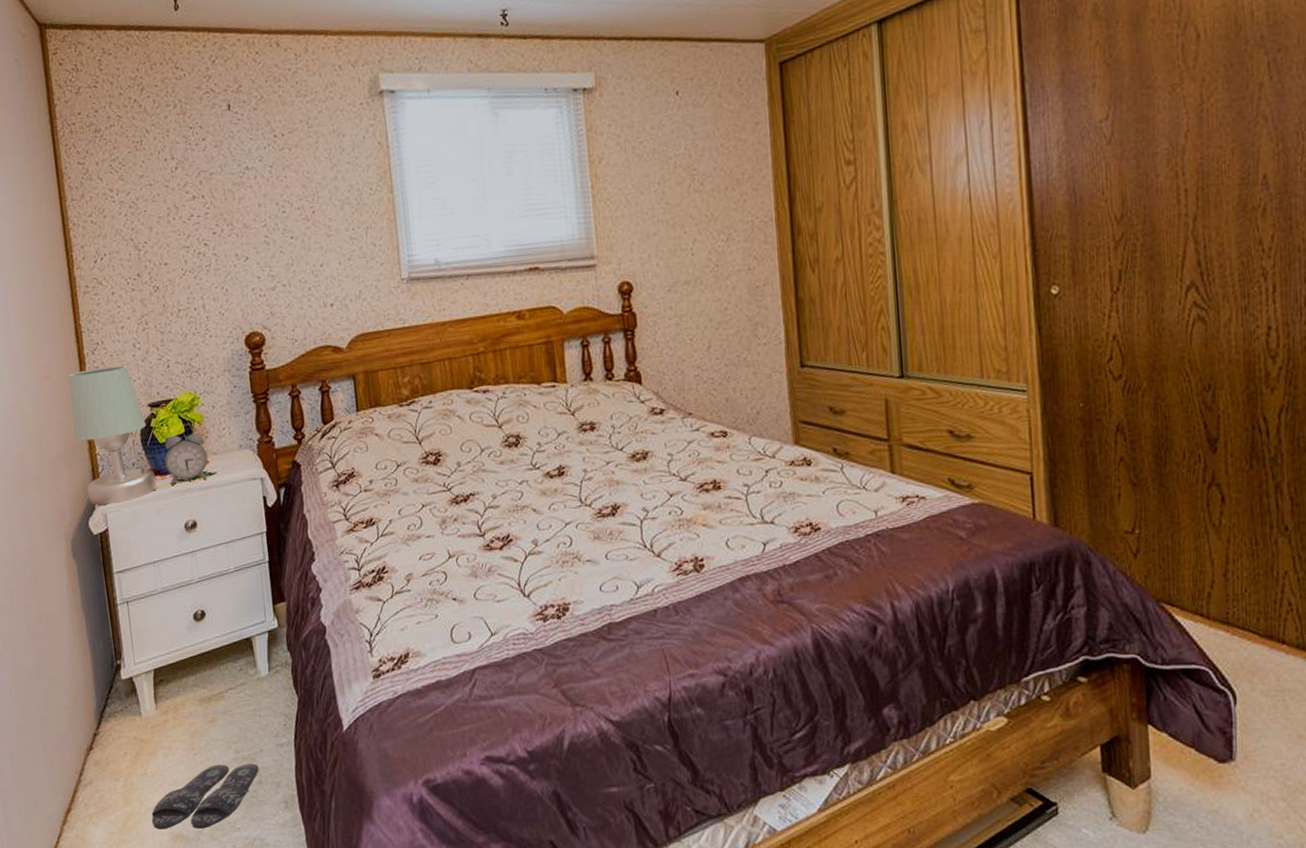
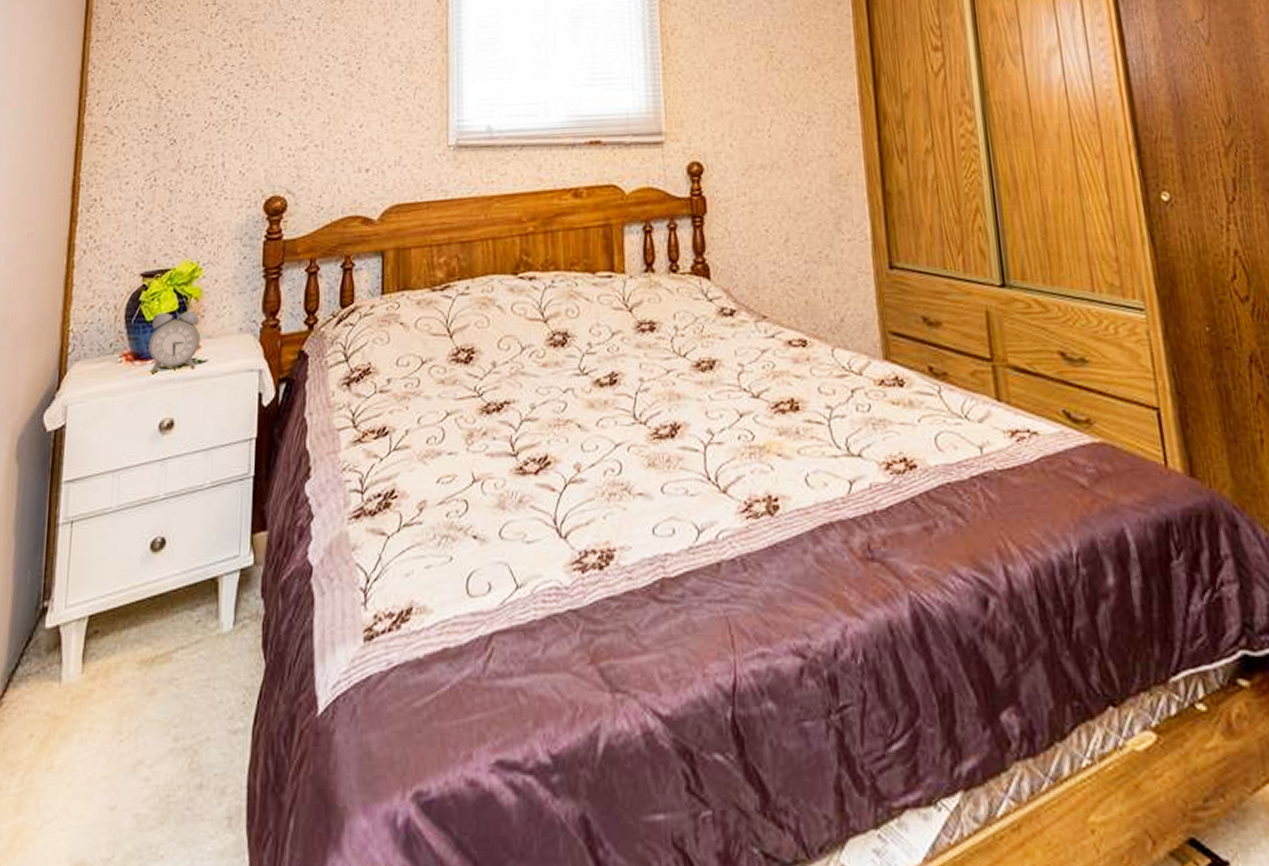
table lamp: present [68,365,158,505] -> none [46,226,135,394]
slippers: present [151,763,259,829] -> none [48,757,201,854]

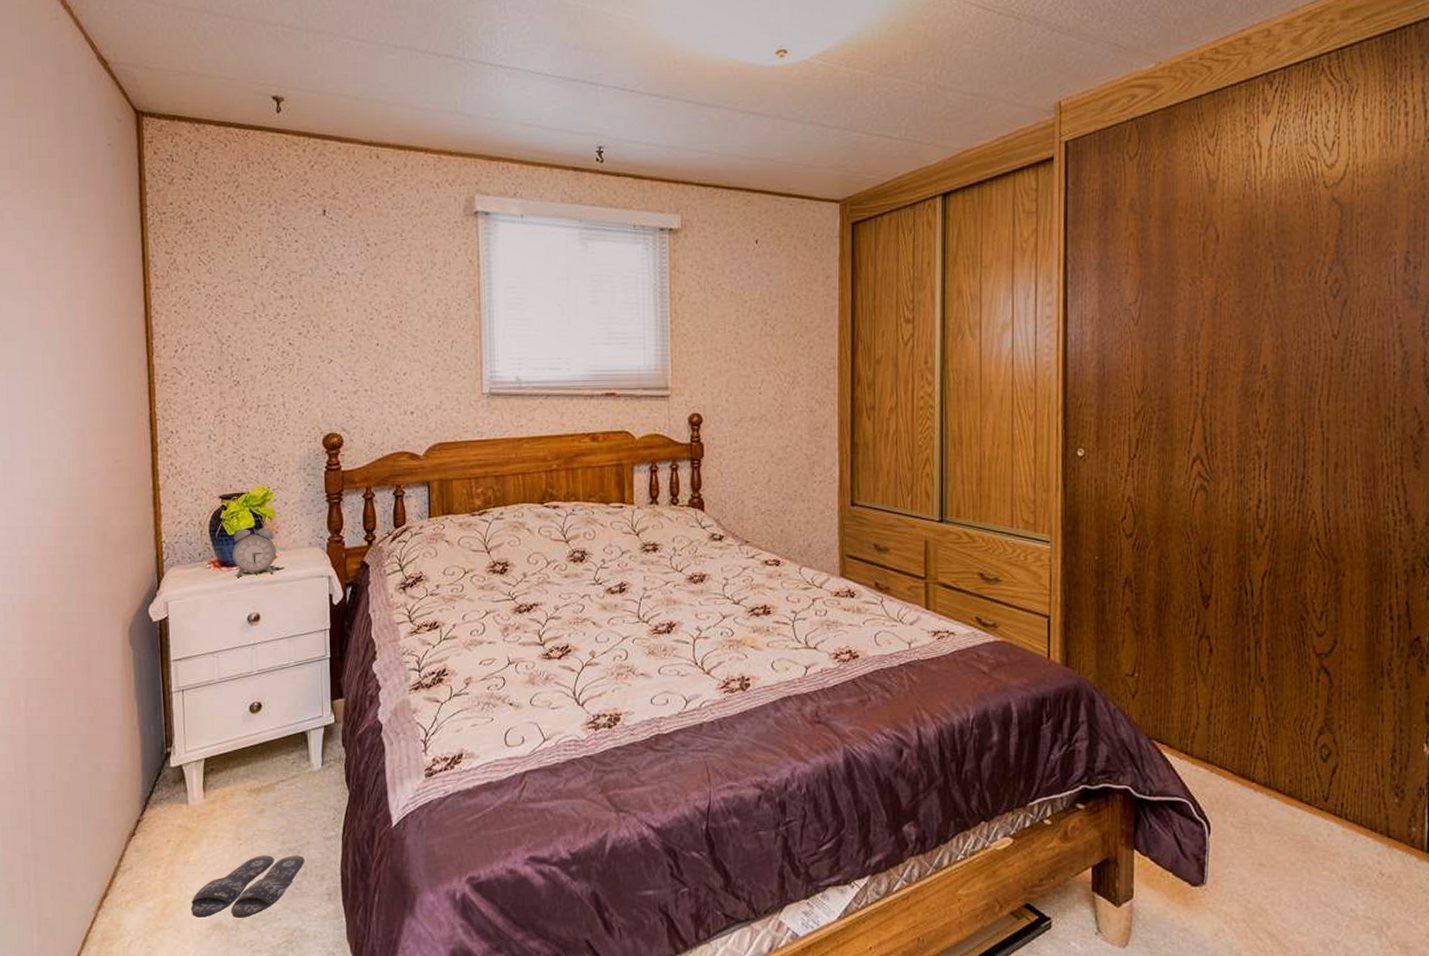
slippers: none [48,757,201,854] -> present [191,855,305,918]

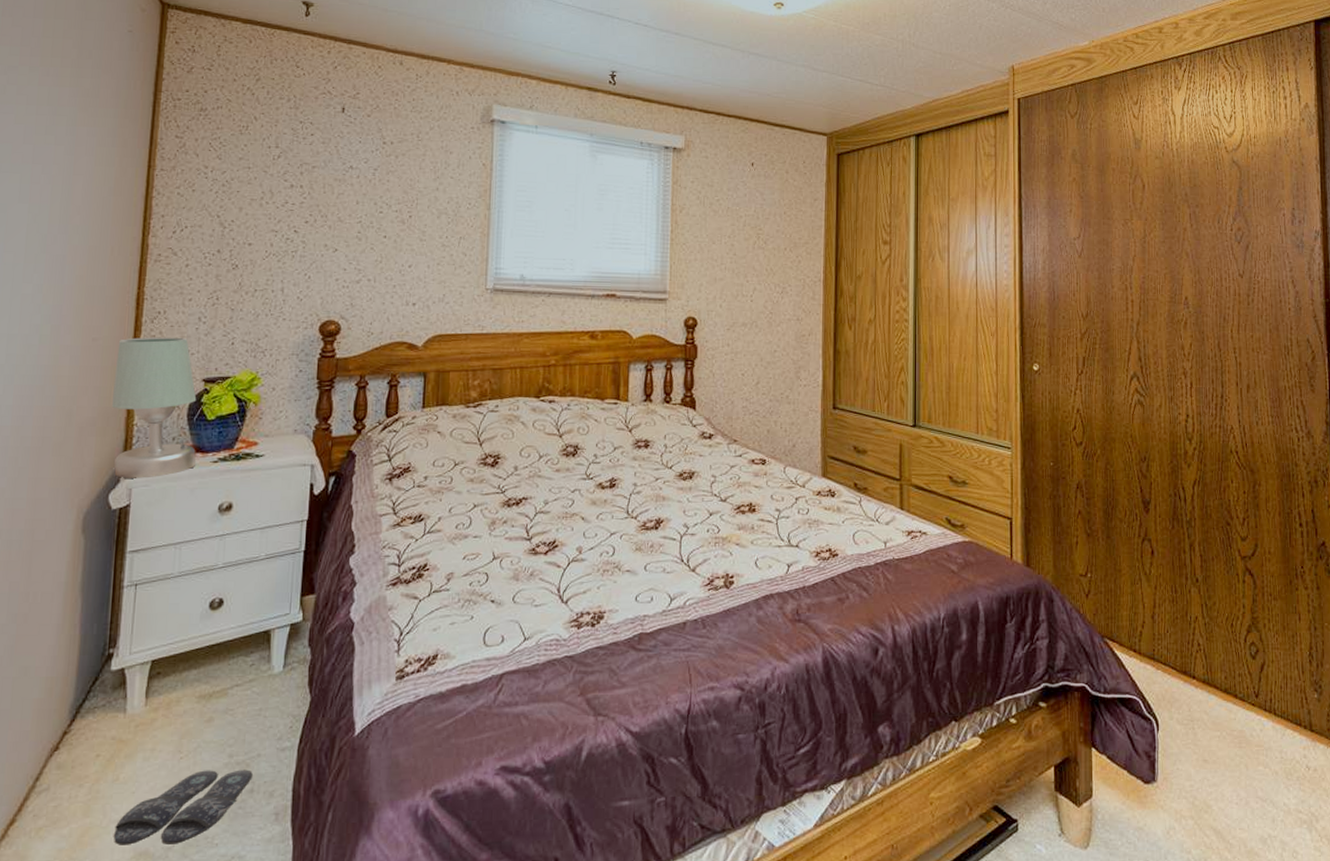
table lamp: none [138,456,223,592] -> present [111,337,197,478]
alarm clock: present [232,527,277,578] -> none [209,413,258,465]

